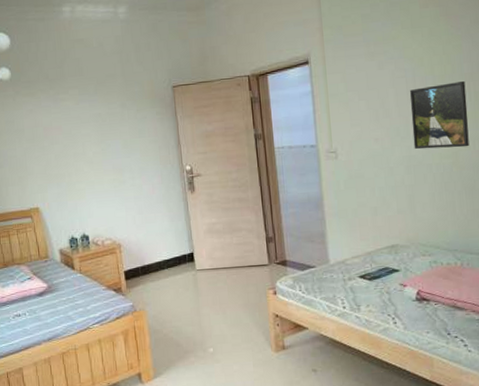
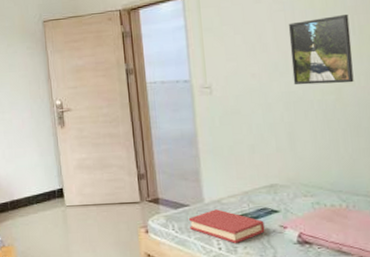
hardback book: none [314,270,386,302] -> present [188,209,265,243]

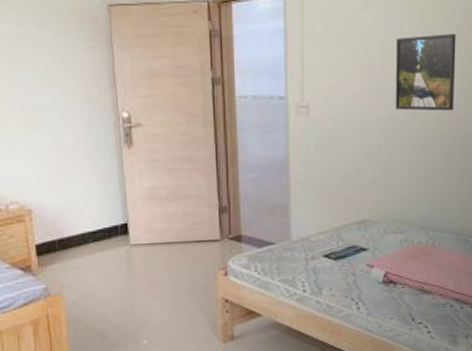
hardback book: present [188,209,265,243] -> none [273,248,352,285]

